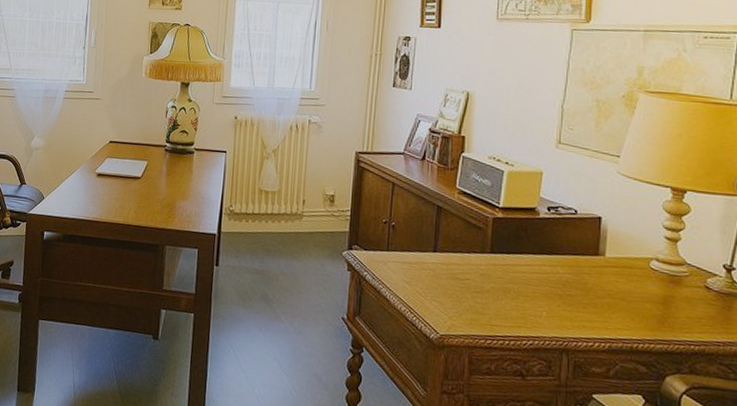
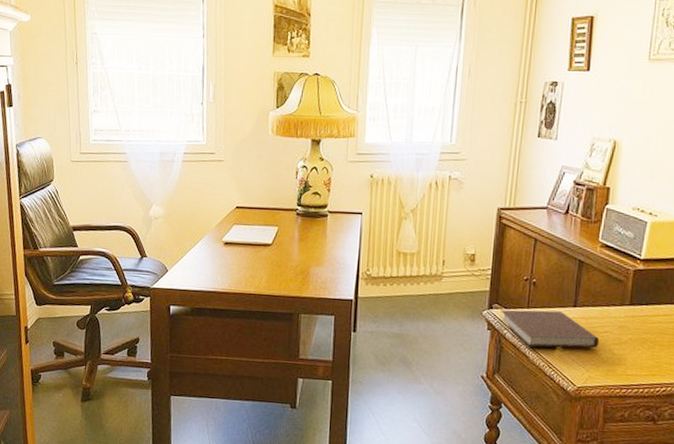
notebook: none [360,251,460,296] -> present [501,309,599,348]

